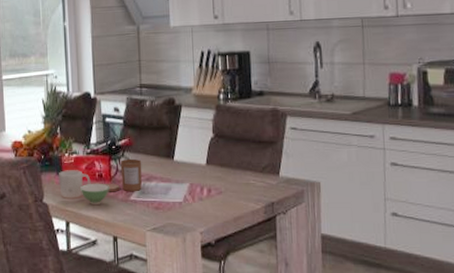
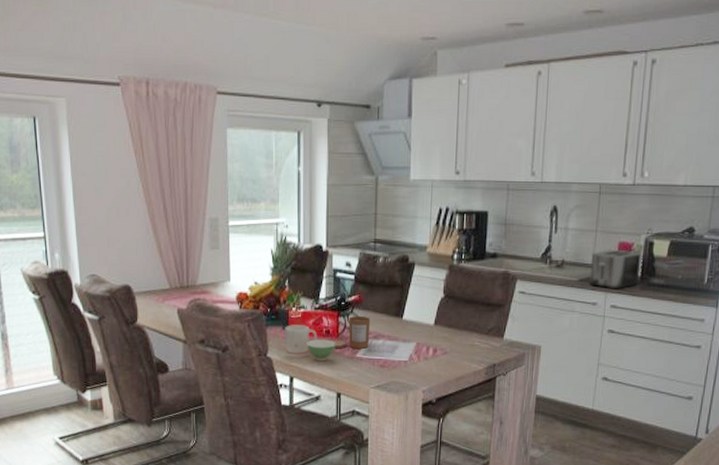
toaster: none [362,81,417,121] -> present [589,250,642,290]

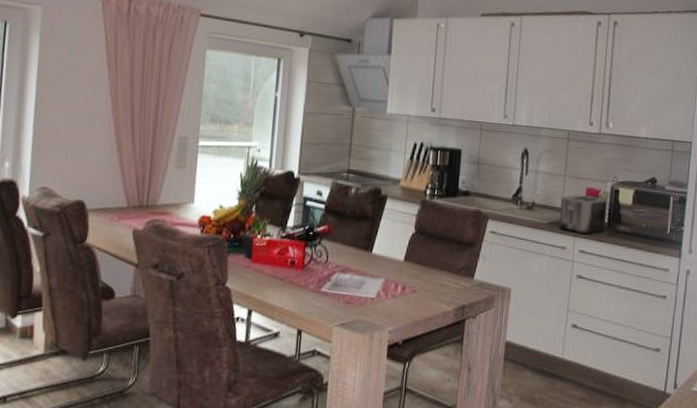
mug: present [284,325,318,355] -> none [245,253,282,286]
bowl: present [305,339,337,361] -> none [268,269,302,294]
candle: present [332,315,371,350] -> none [297,247,339,284]

